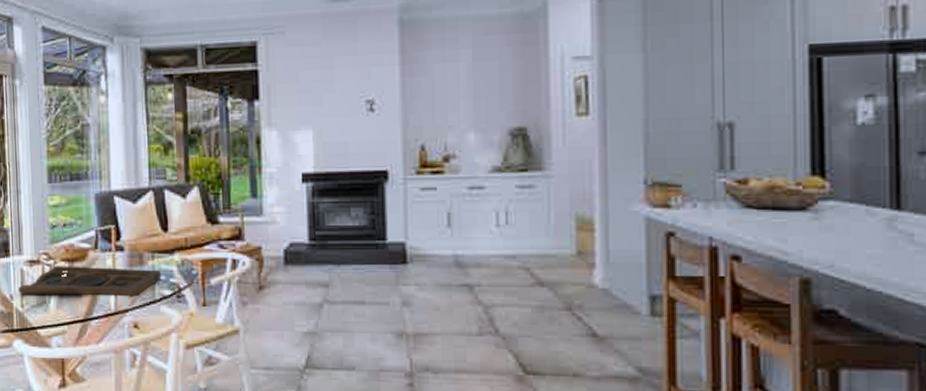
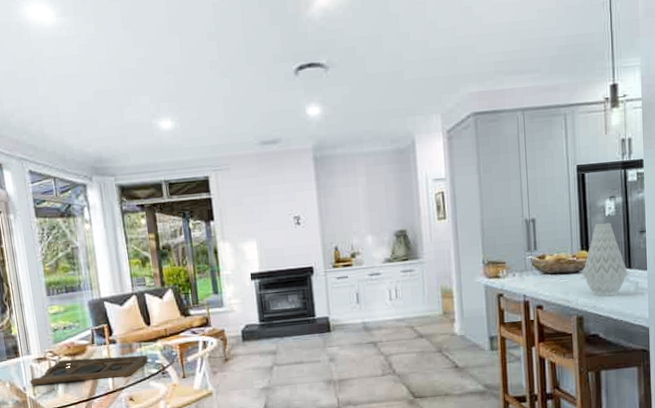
vase: none [812,135,894,252] -> present [582,223,628,297]

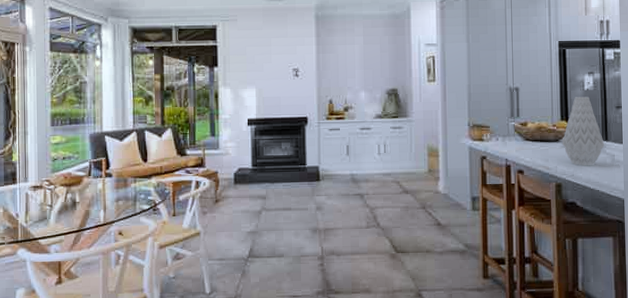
decorative tray: present [30,355,148,386] -> none [23,189,141,213]

